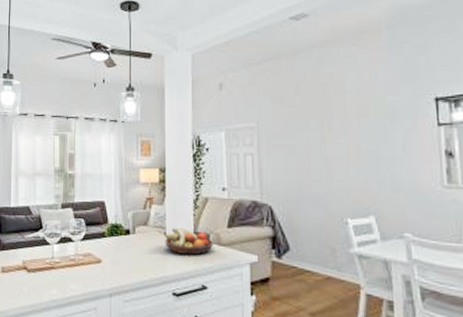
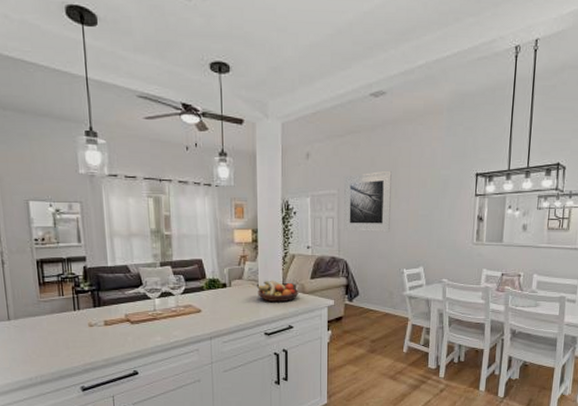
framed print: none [263,98,326,172] -> present [343,170,392,233]

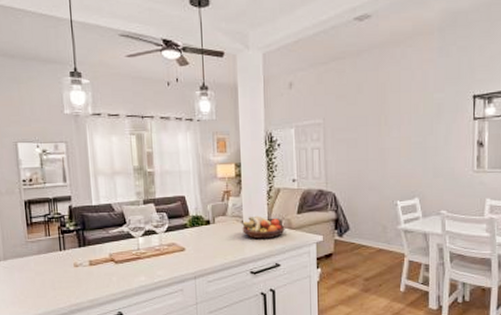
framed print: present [343,170,392,233] -> none [329,96,382,163]

